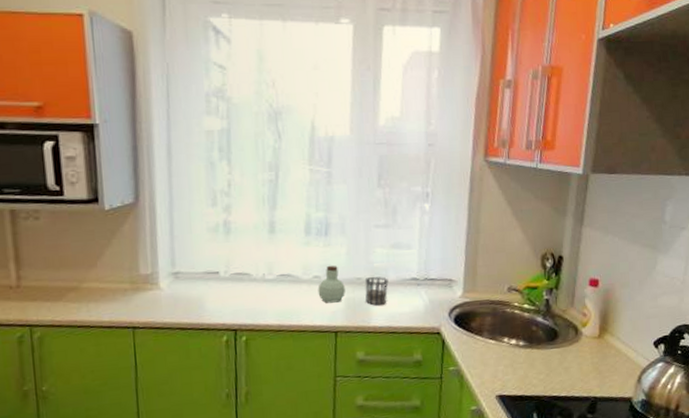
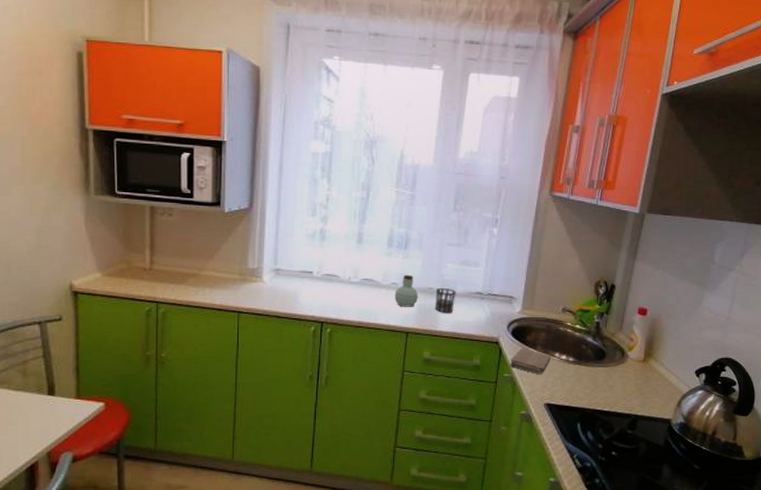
washcloth: none [455,335,500,365] -> present [510,347,551,375]

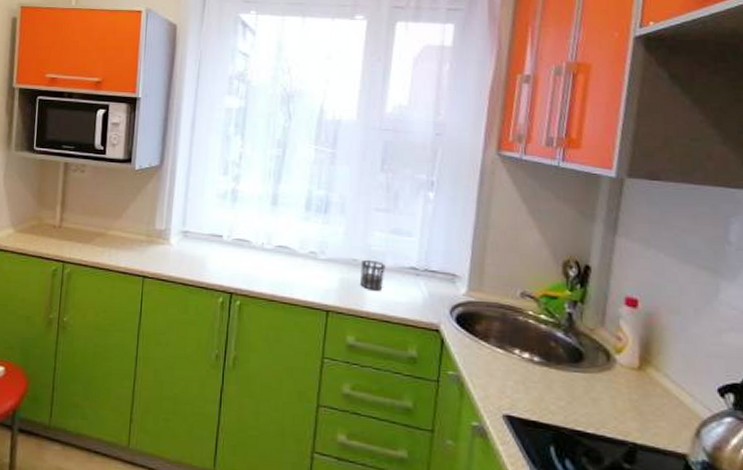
jar: present [394,274,418,307] -> none [313,242,340,281]
washcloth: present [510,347,551,375] -> none [456,339,509,376]

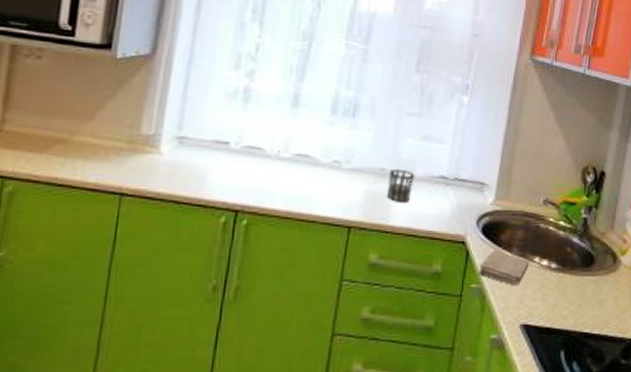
washcloth: none [456,339,509,376] -> present [479,249,530,286]

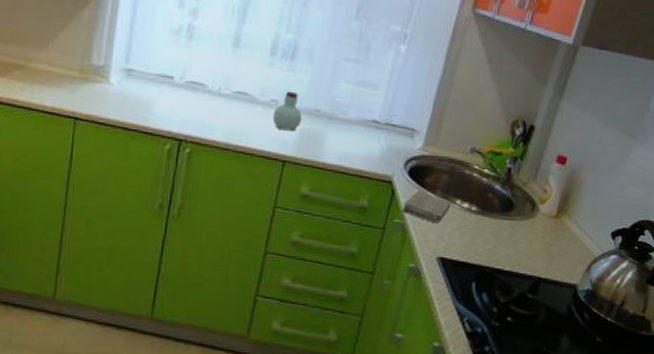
jar: none [335,150,366,193] -> present [272,91,302,131]
cup: present [387,168,415,202] -> none [321,110,348,142]

